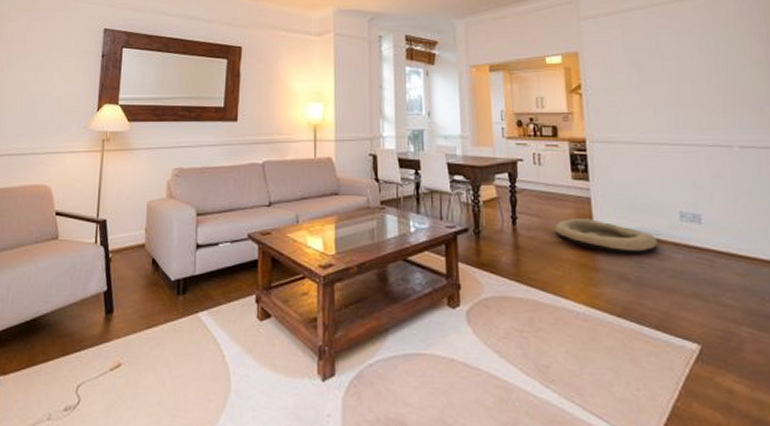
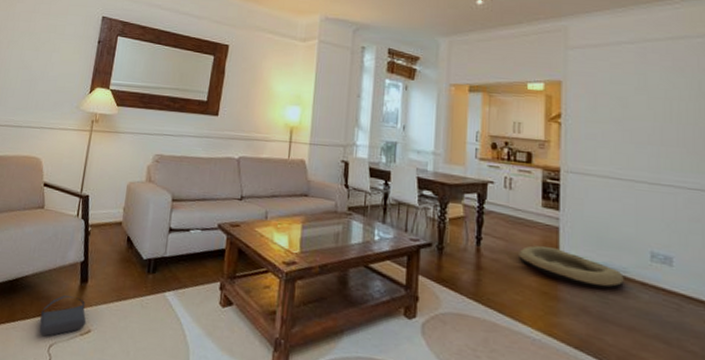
bag: none [64,330,116,377] -> present [39,295,86,337]

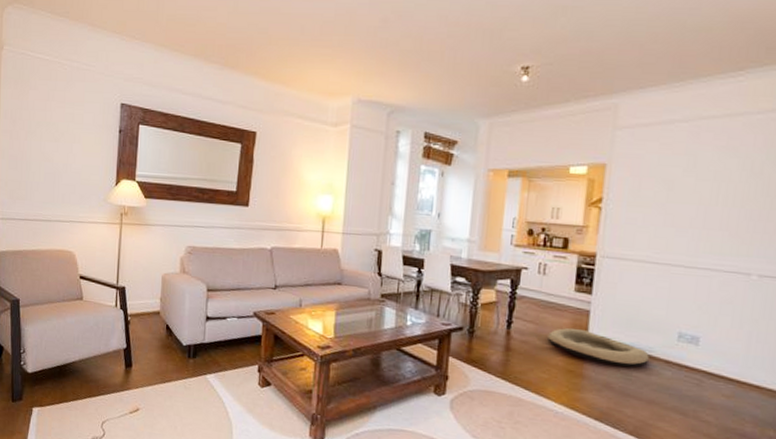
bag: present [39,295,86,337] -> none [90,379,134,415]

